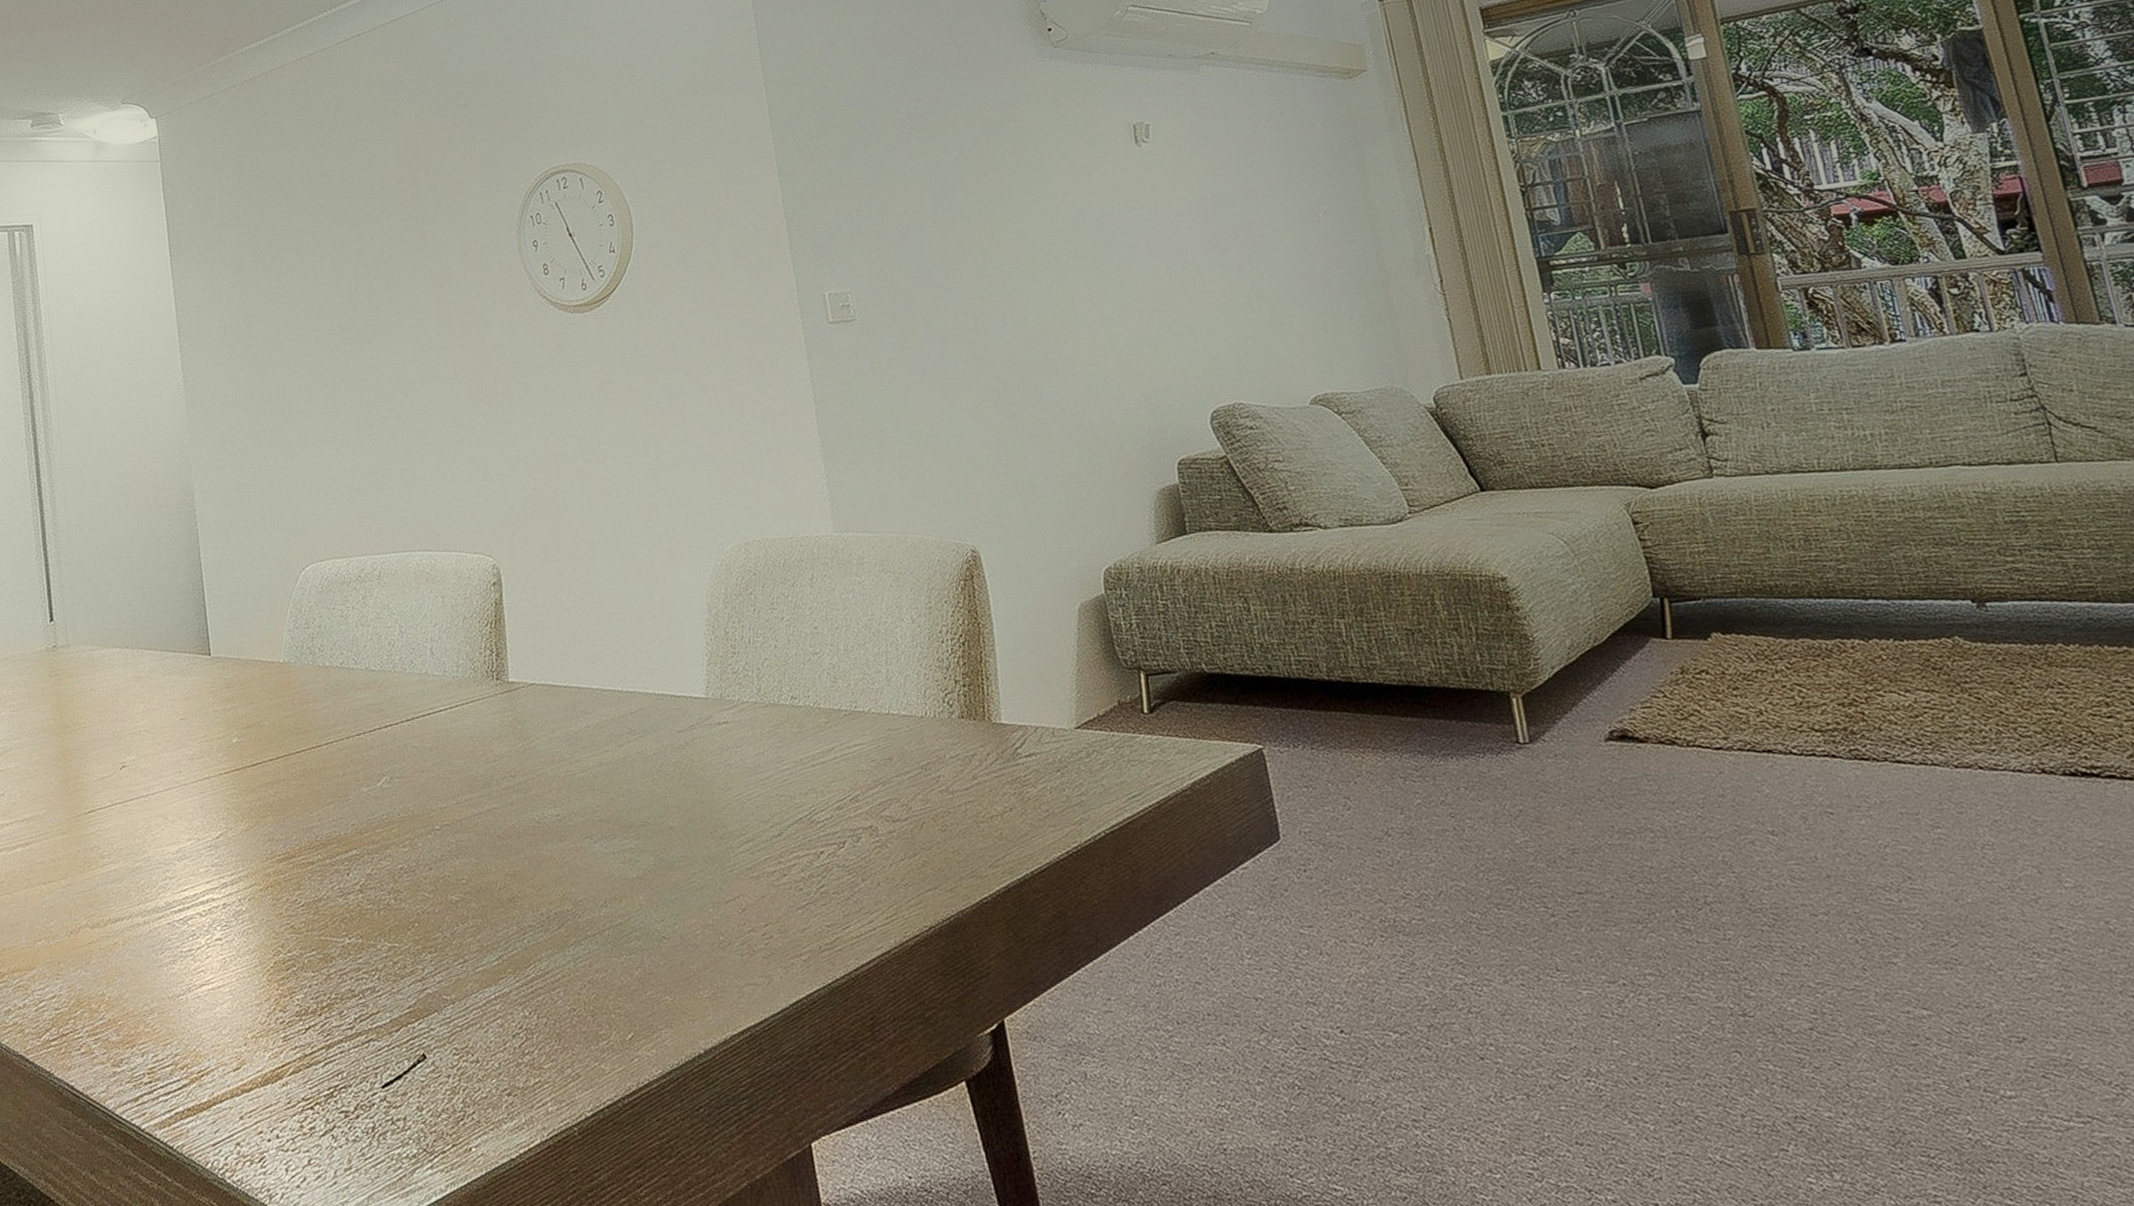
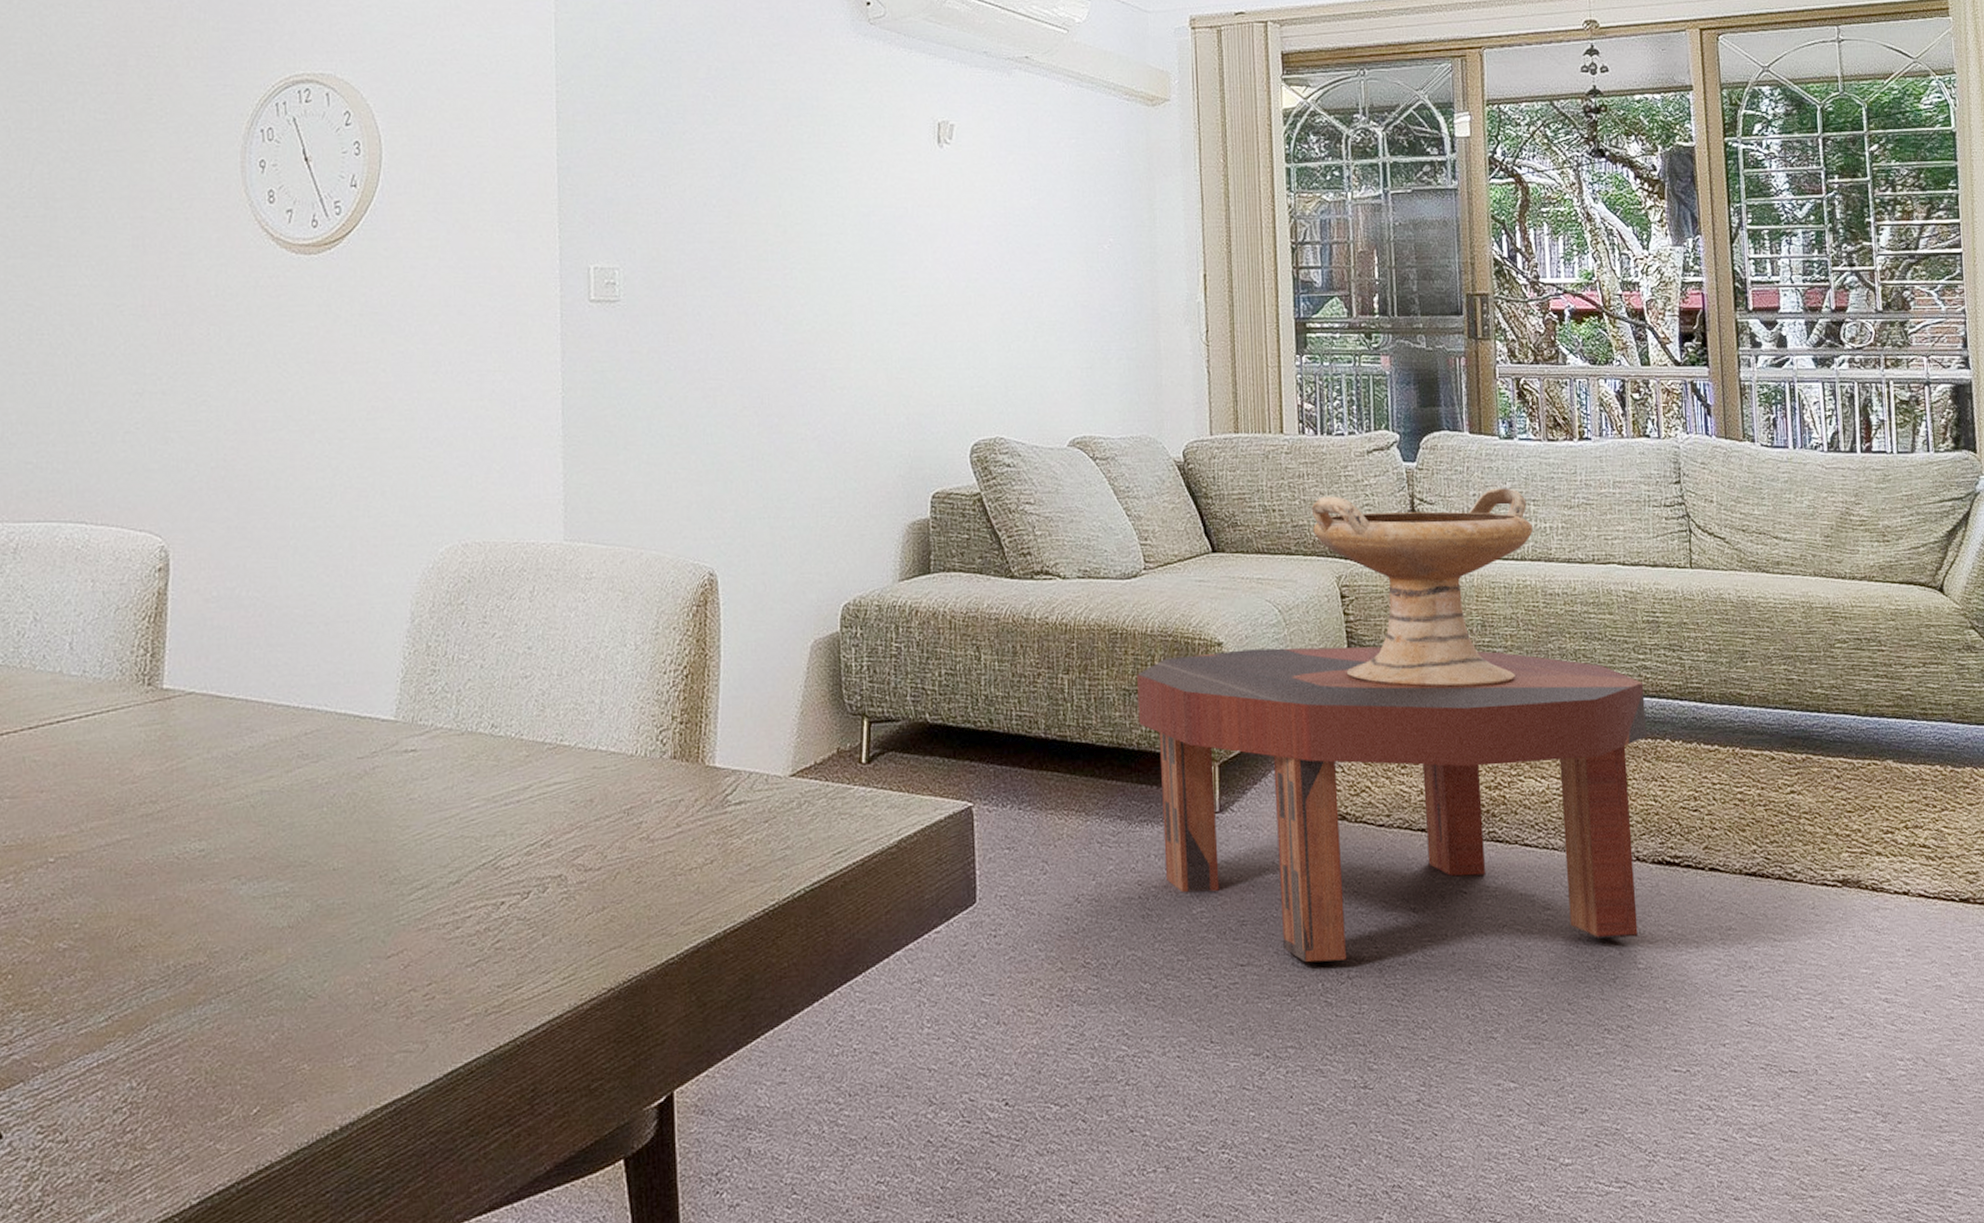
coffee table: none [1417,565,2059,889] -> present [1137,646,1647,963]
decorative bowl: none [1584,399,1855,608] -> present [1311,488,1533,688]

